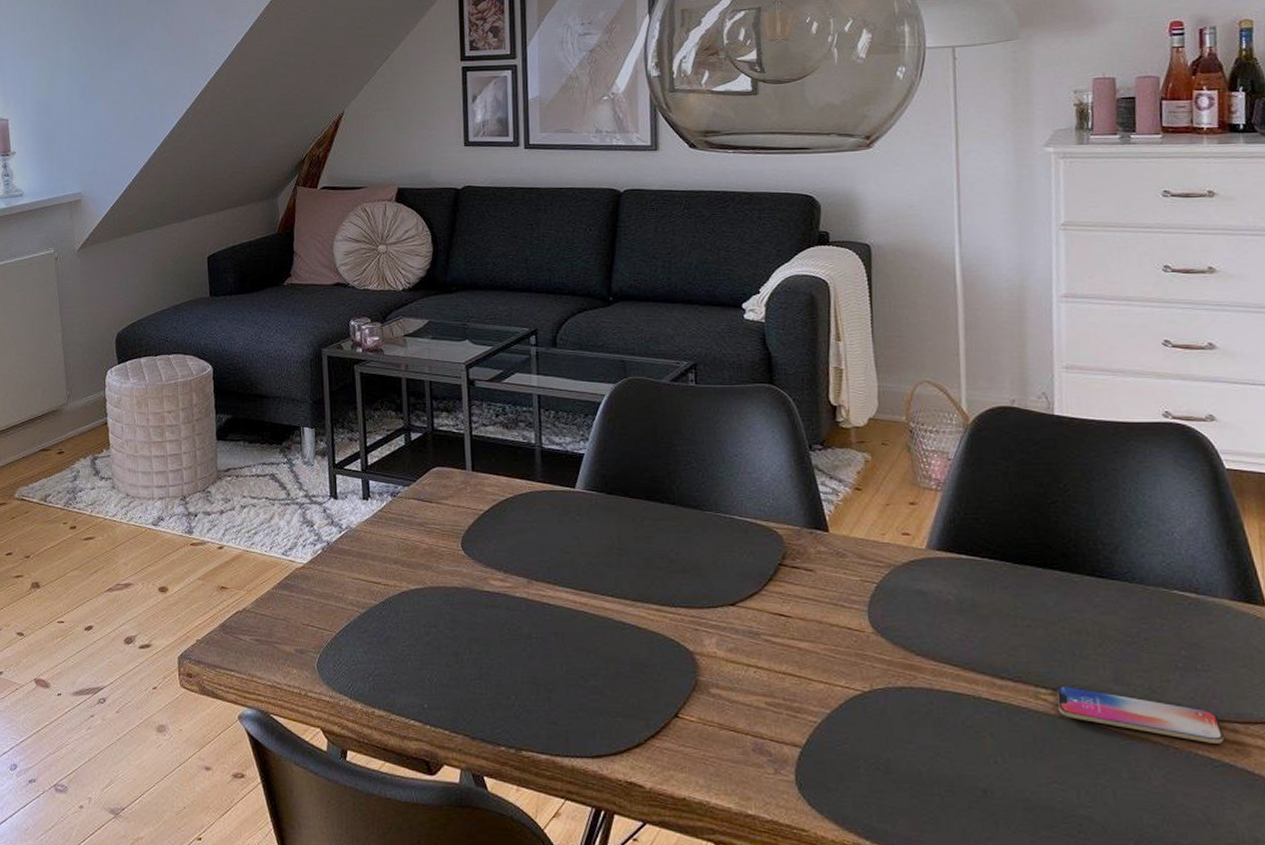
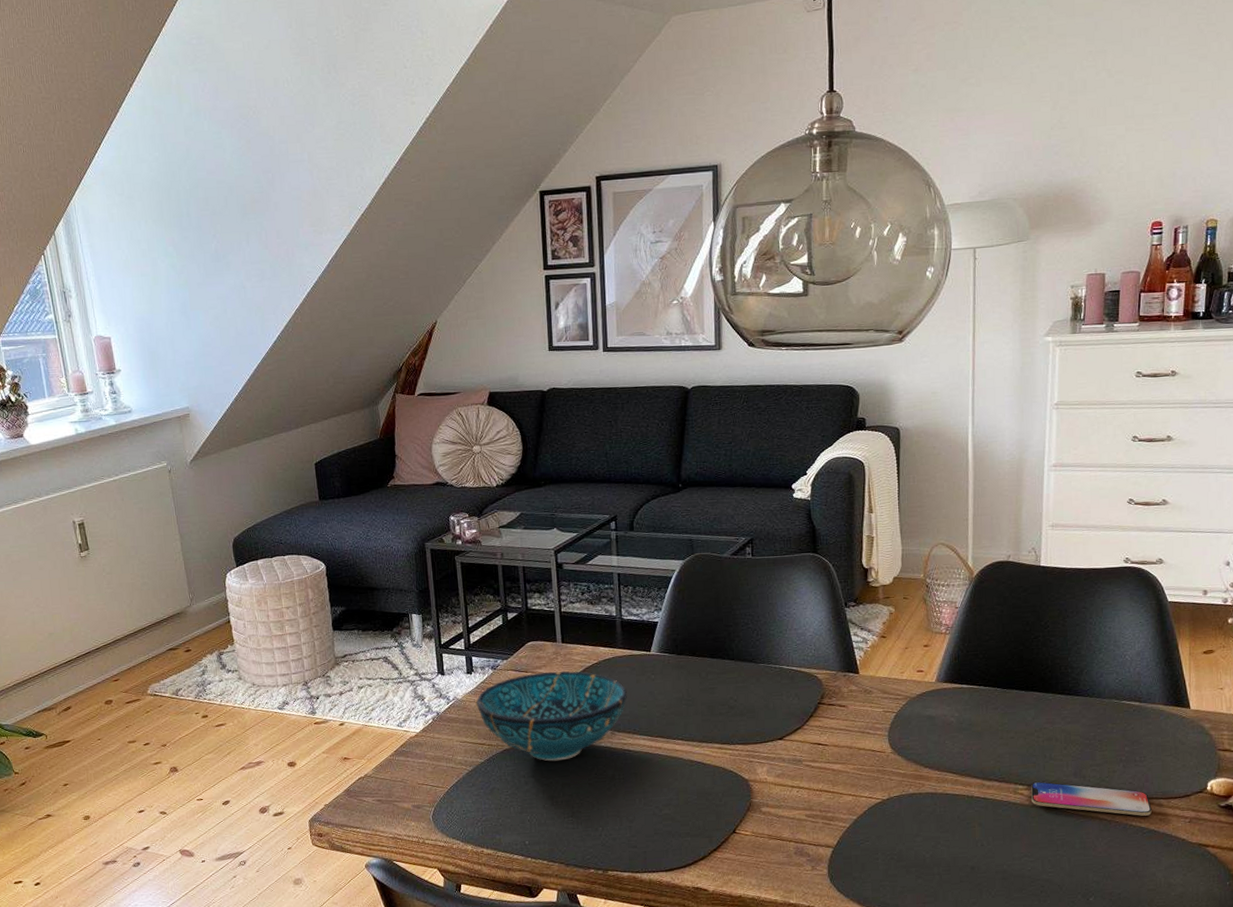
decorative bowl: none [371,503,547,610] -> present [475,670,627,762]

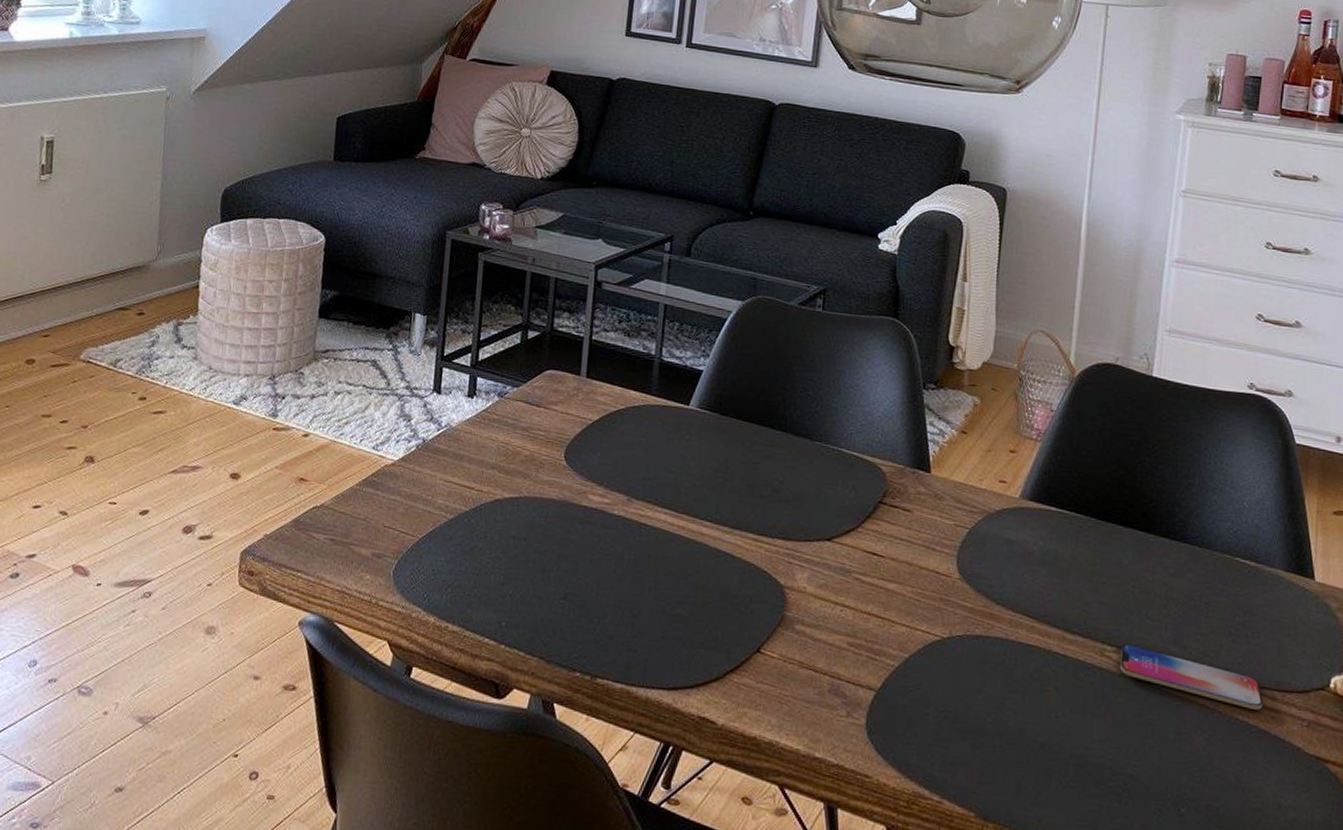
decorative bowl: present [475,670,627,762] -> none [471,409,654,525]

